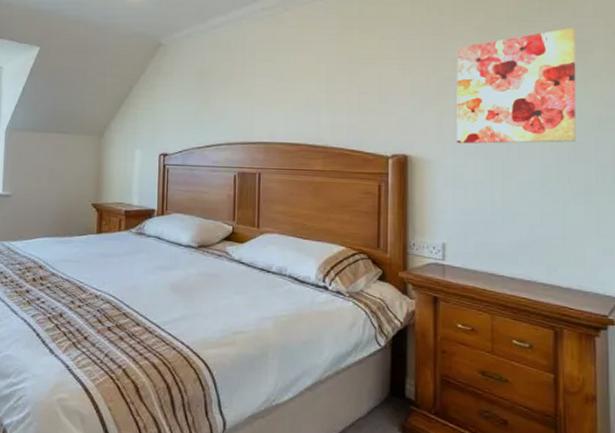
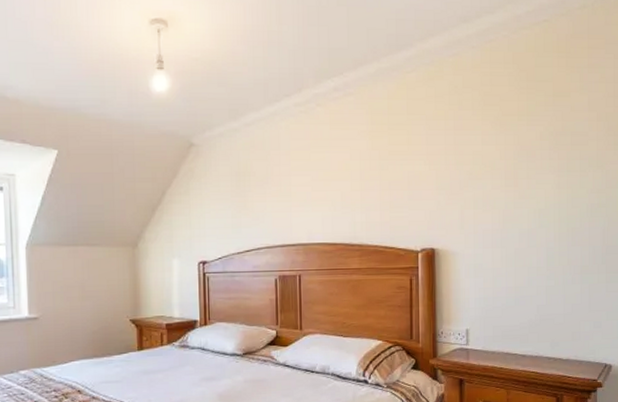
wall art: present [457,27,576,144] -> none [476,120,574,234]

